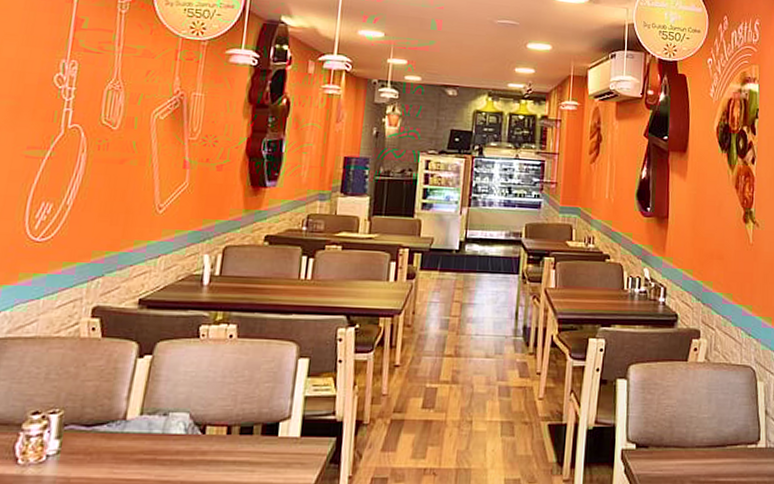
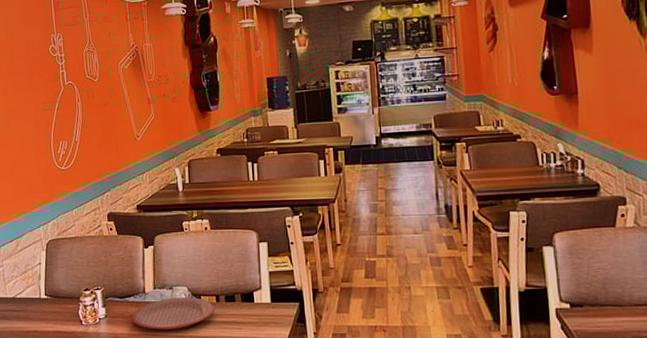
plate: none [98,427,223,472] -> present [132,297,215,330]

